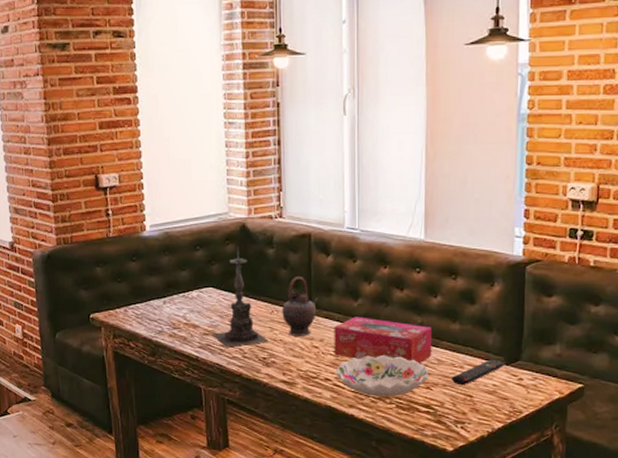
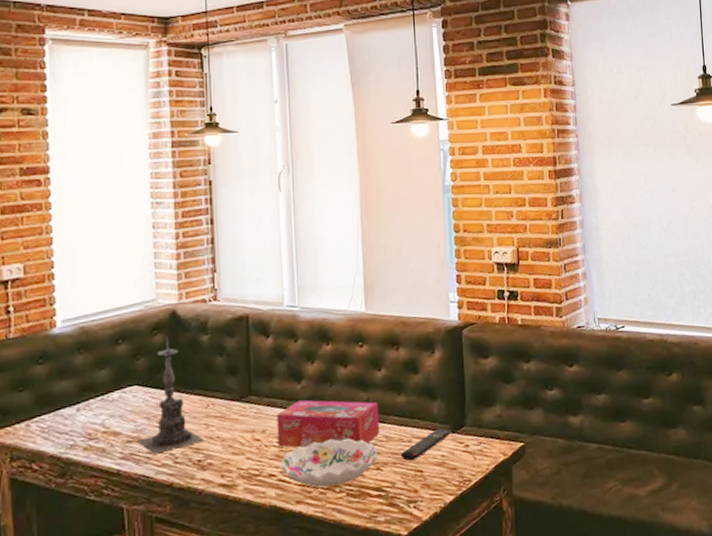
teapot: present [282,277,318,336] -> none [219,363,258,431]

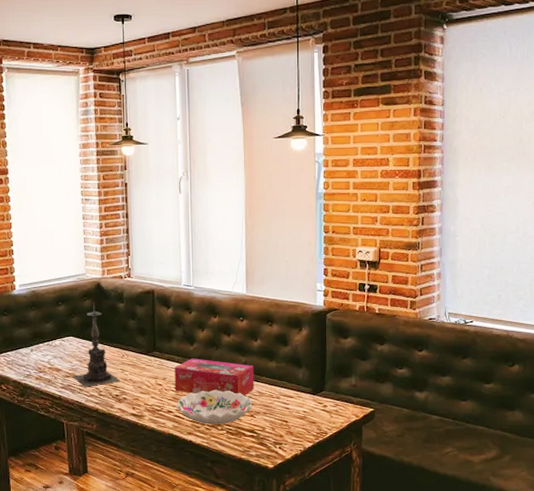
remote control: present [401,428,452,461] -> none [271,390,314,413]

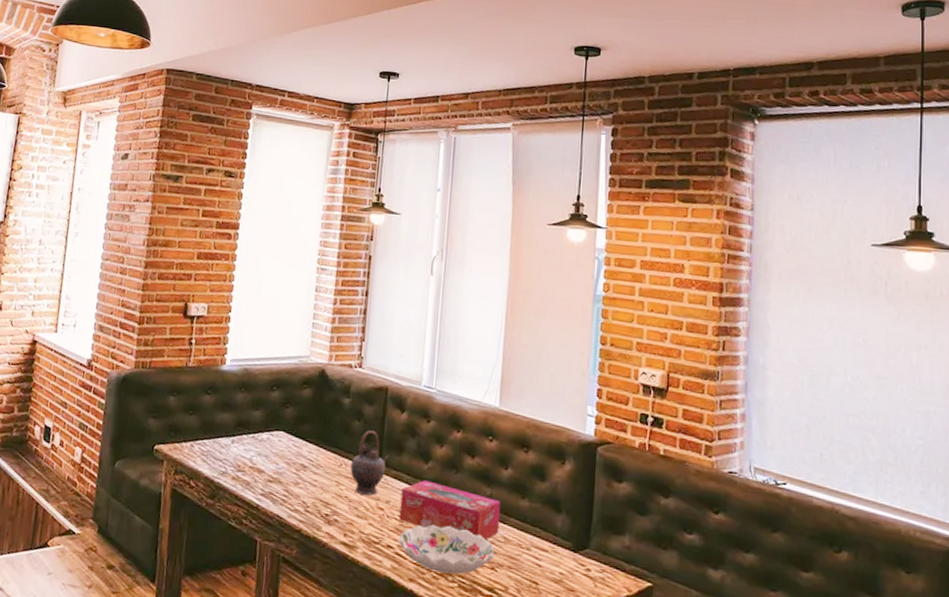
candle holder: present [73,302,120,387] -> none [277,392,333,499]
teapot: none [131,326,161,376] -> present [350,430,389,496]

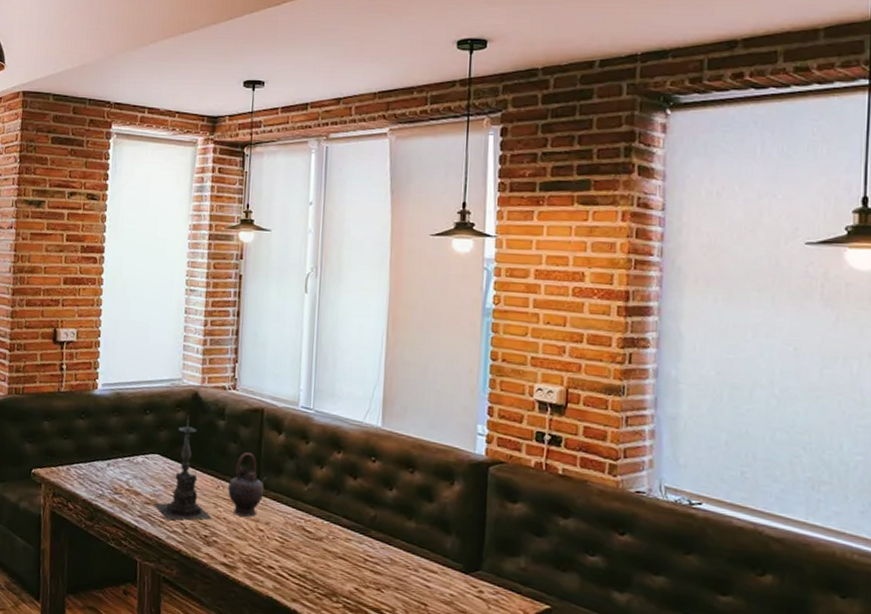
candle holder: none [277,392,333,499] -> present [154,414,211,520]
decorative bowl: present [398,524,495,575] -> none [279,545,381,595]
tissue box: present [399,480,501,541] -> none [279,501,386,562]

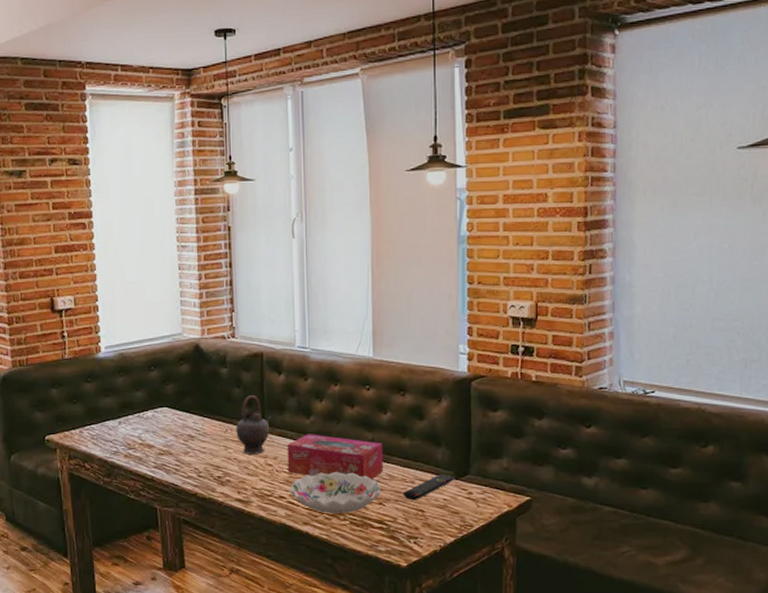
candle holder: present [154,414,211,520] -> none [167,366,223,467]
tissue box: none [279,501,386,562] -> present [287,434,384,480]
decorative bowl: none [279,545,381,595] -> present [289,471,381,513]
remote control: none [405,565,466,592] -> present [404,474,456,501]

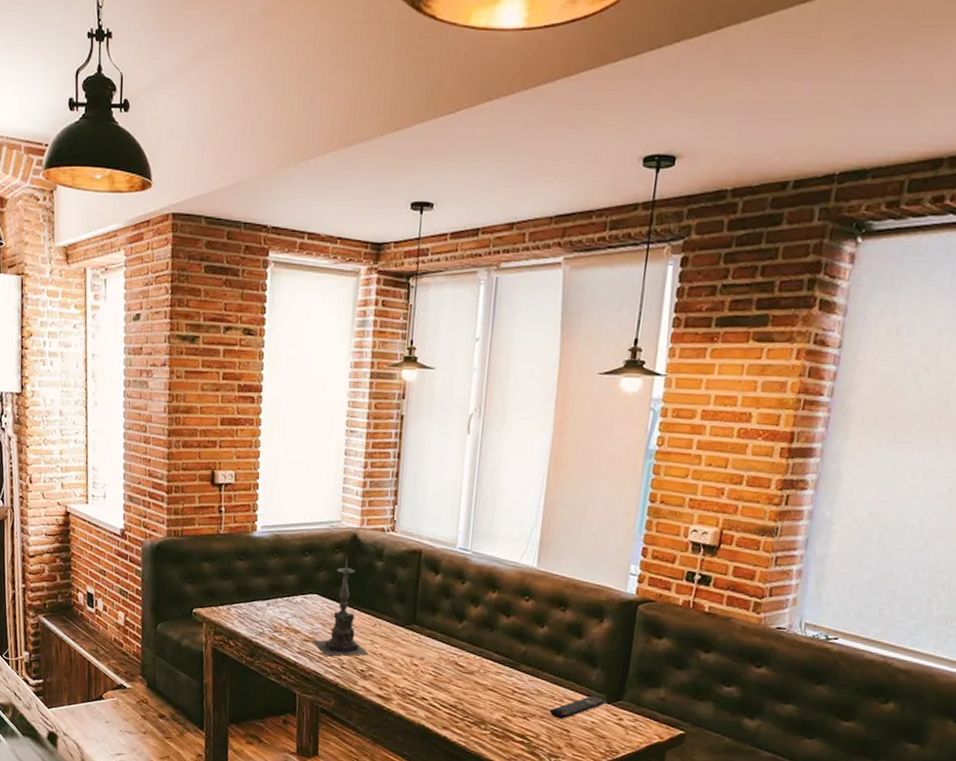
candle holder: none [167,366,223,467] -> present [313,556,368,656]
teapot: present [236,395,271,454] -> none [384,592,423,653]
tissue box: present [287,434,384,480] -> none [433,638,535,693]
decorative bowl: present [289,471,381,513] -> none [432,678,528,723]

